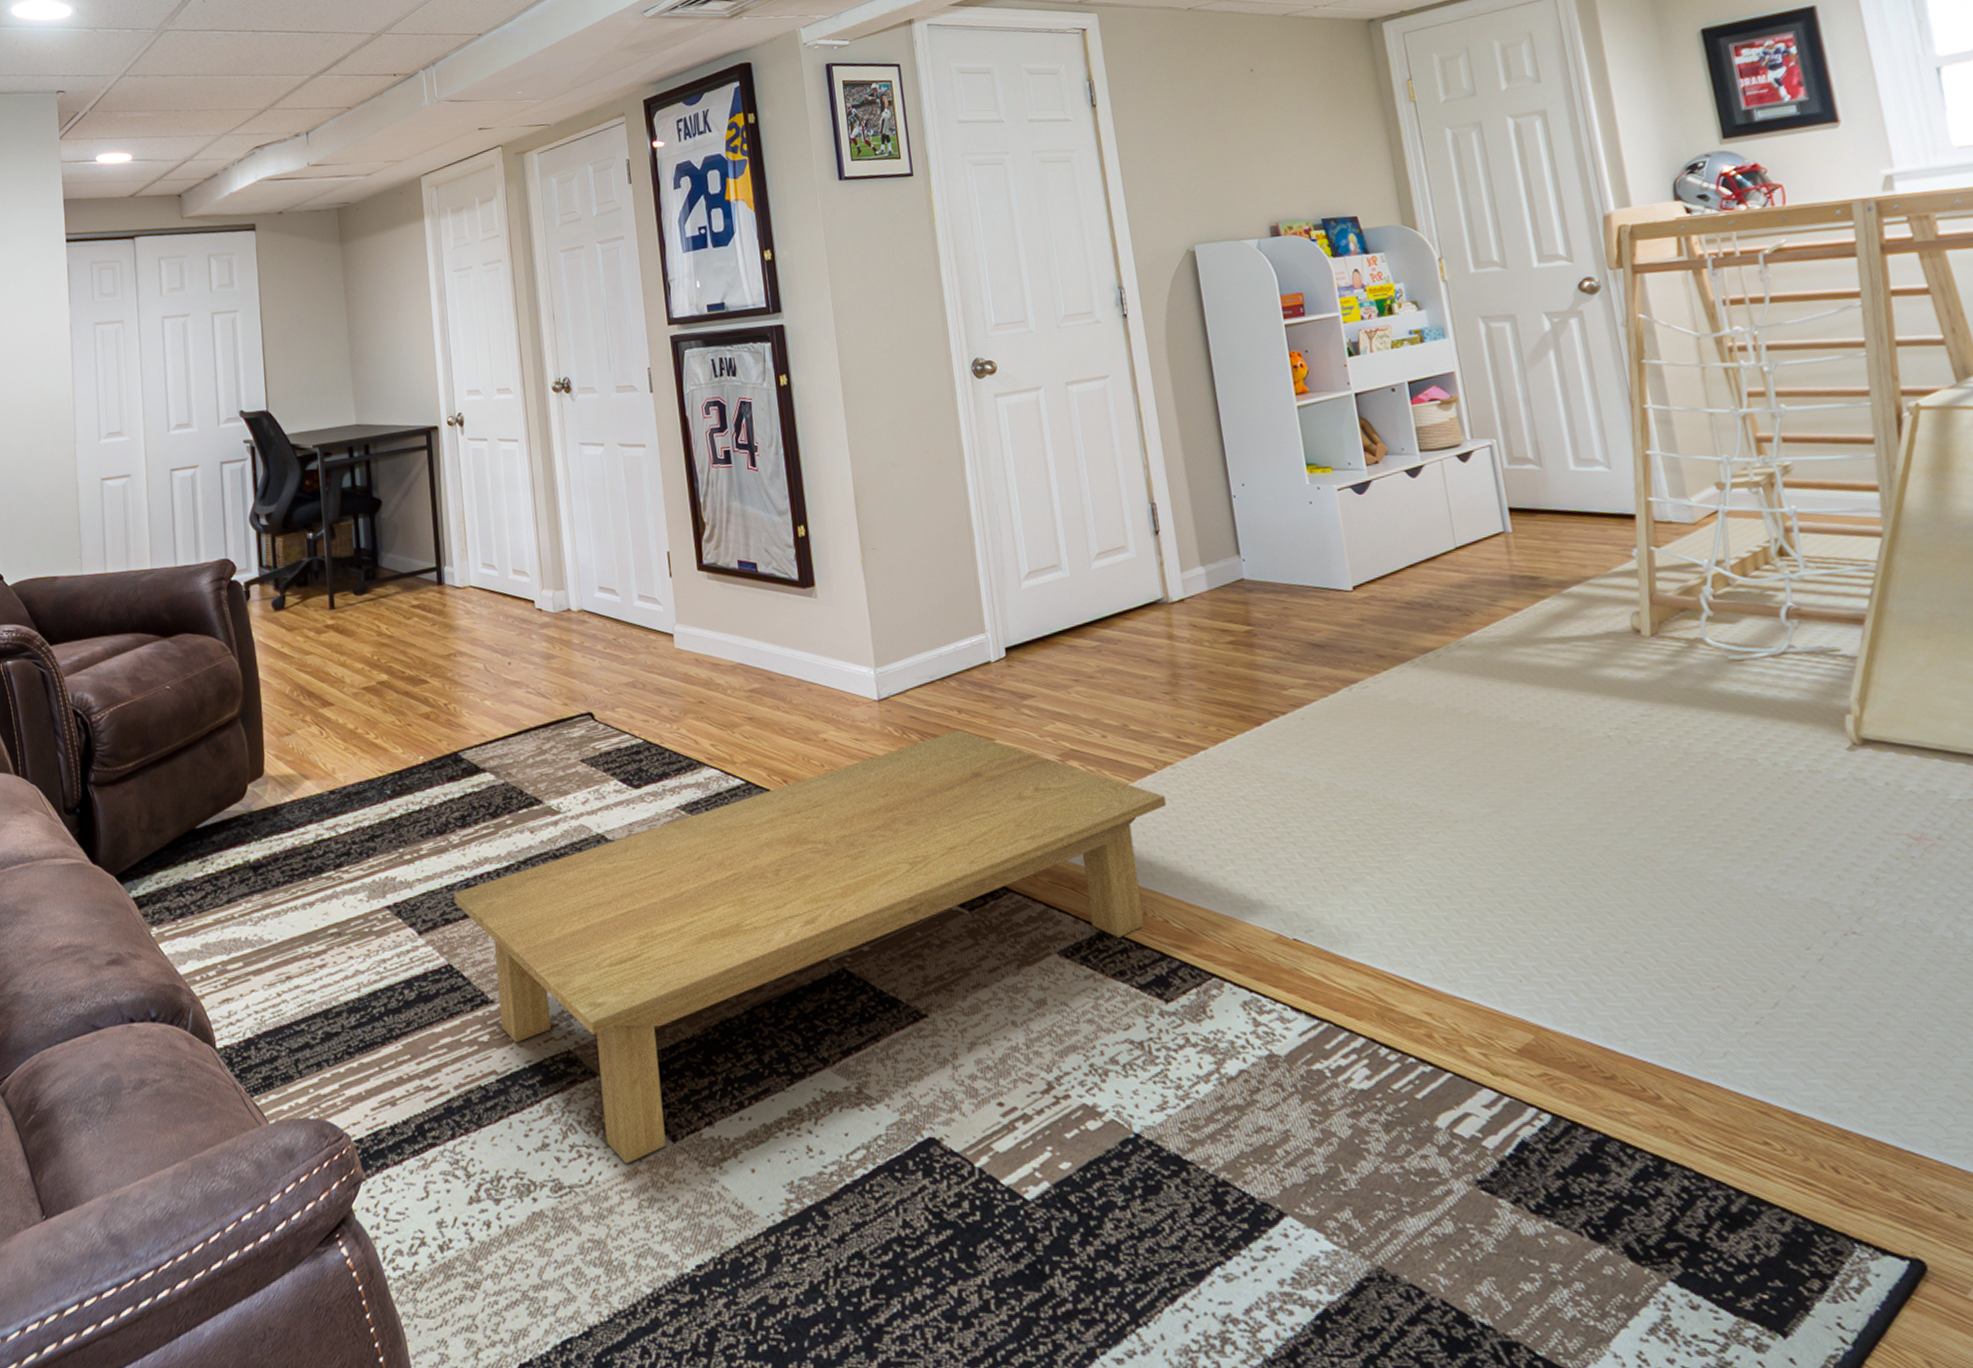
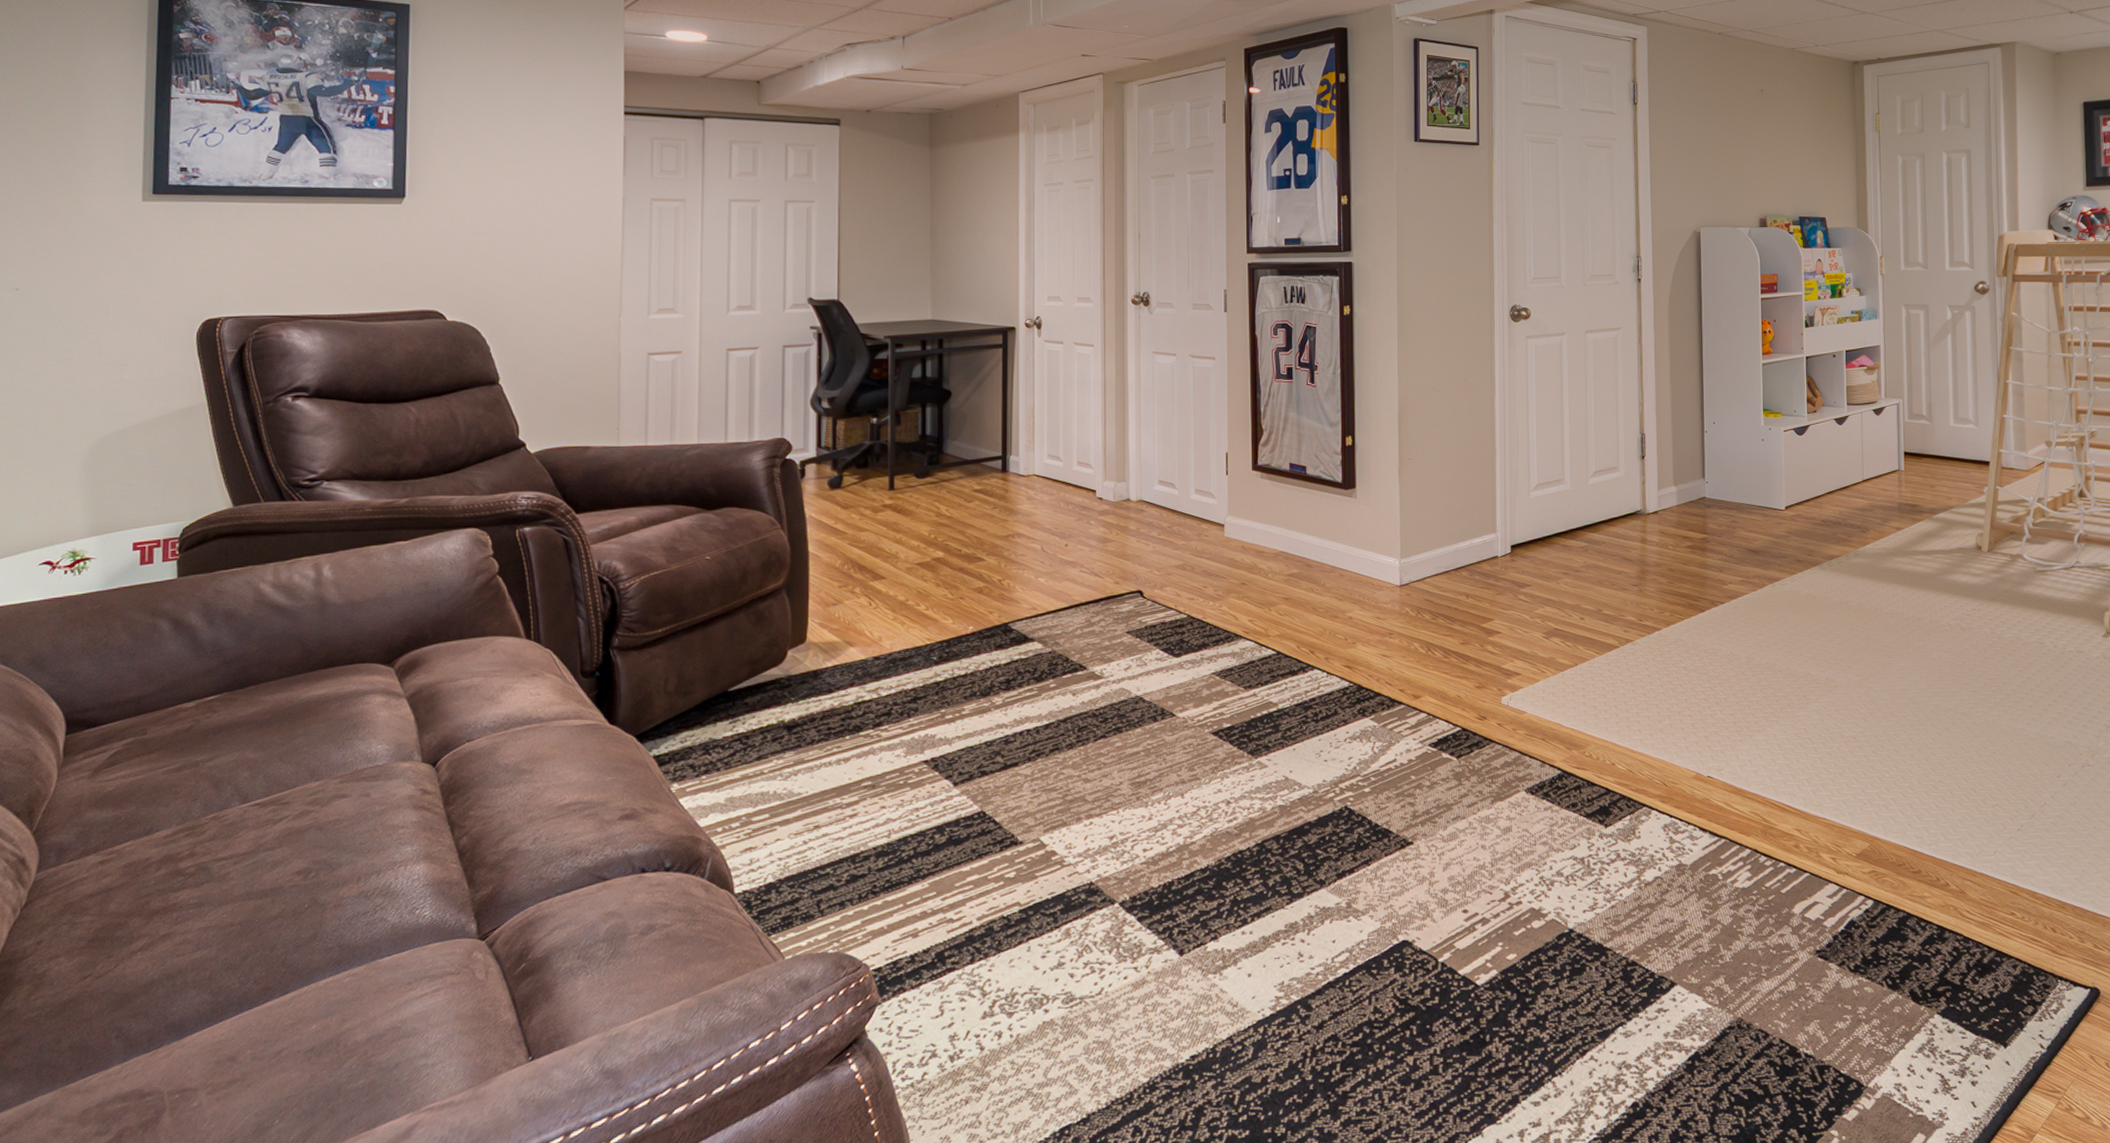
coffee table: present [454,730,1166,1164] -> none [992,611,1624,976]

